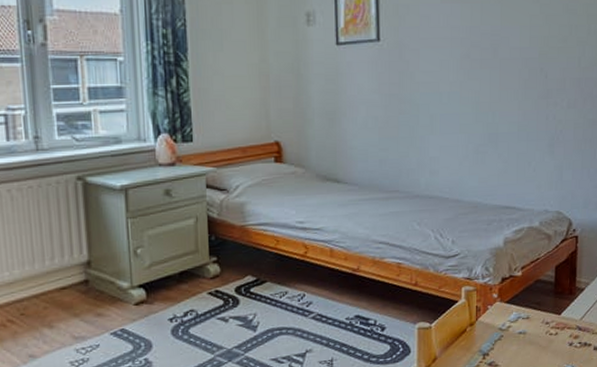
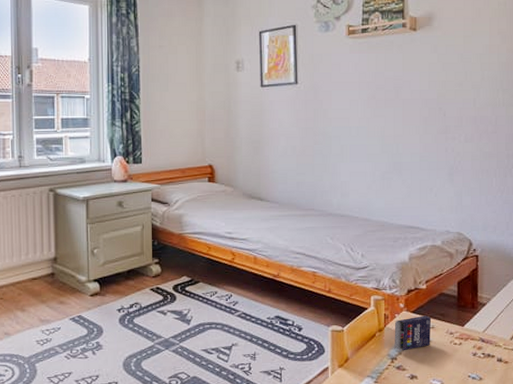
crayon box: none [486,305,526,347] -> present [394,315,431,352]

